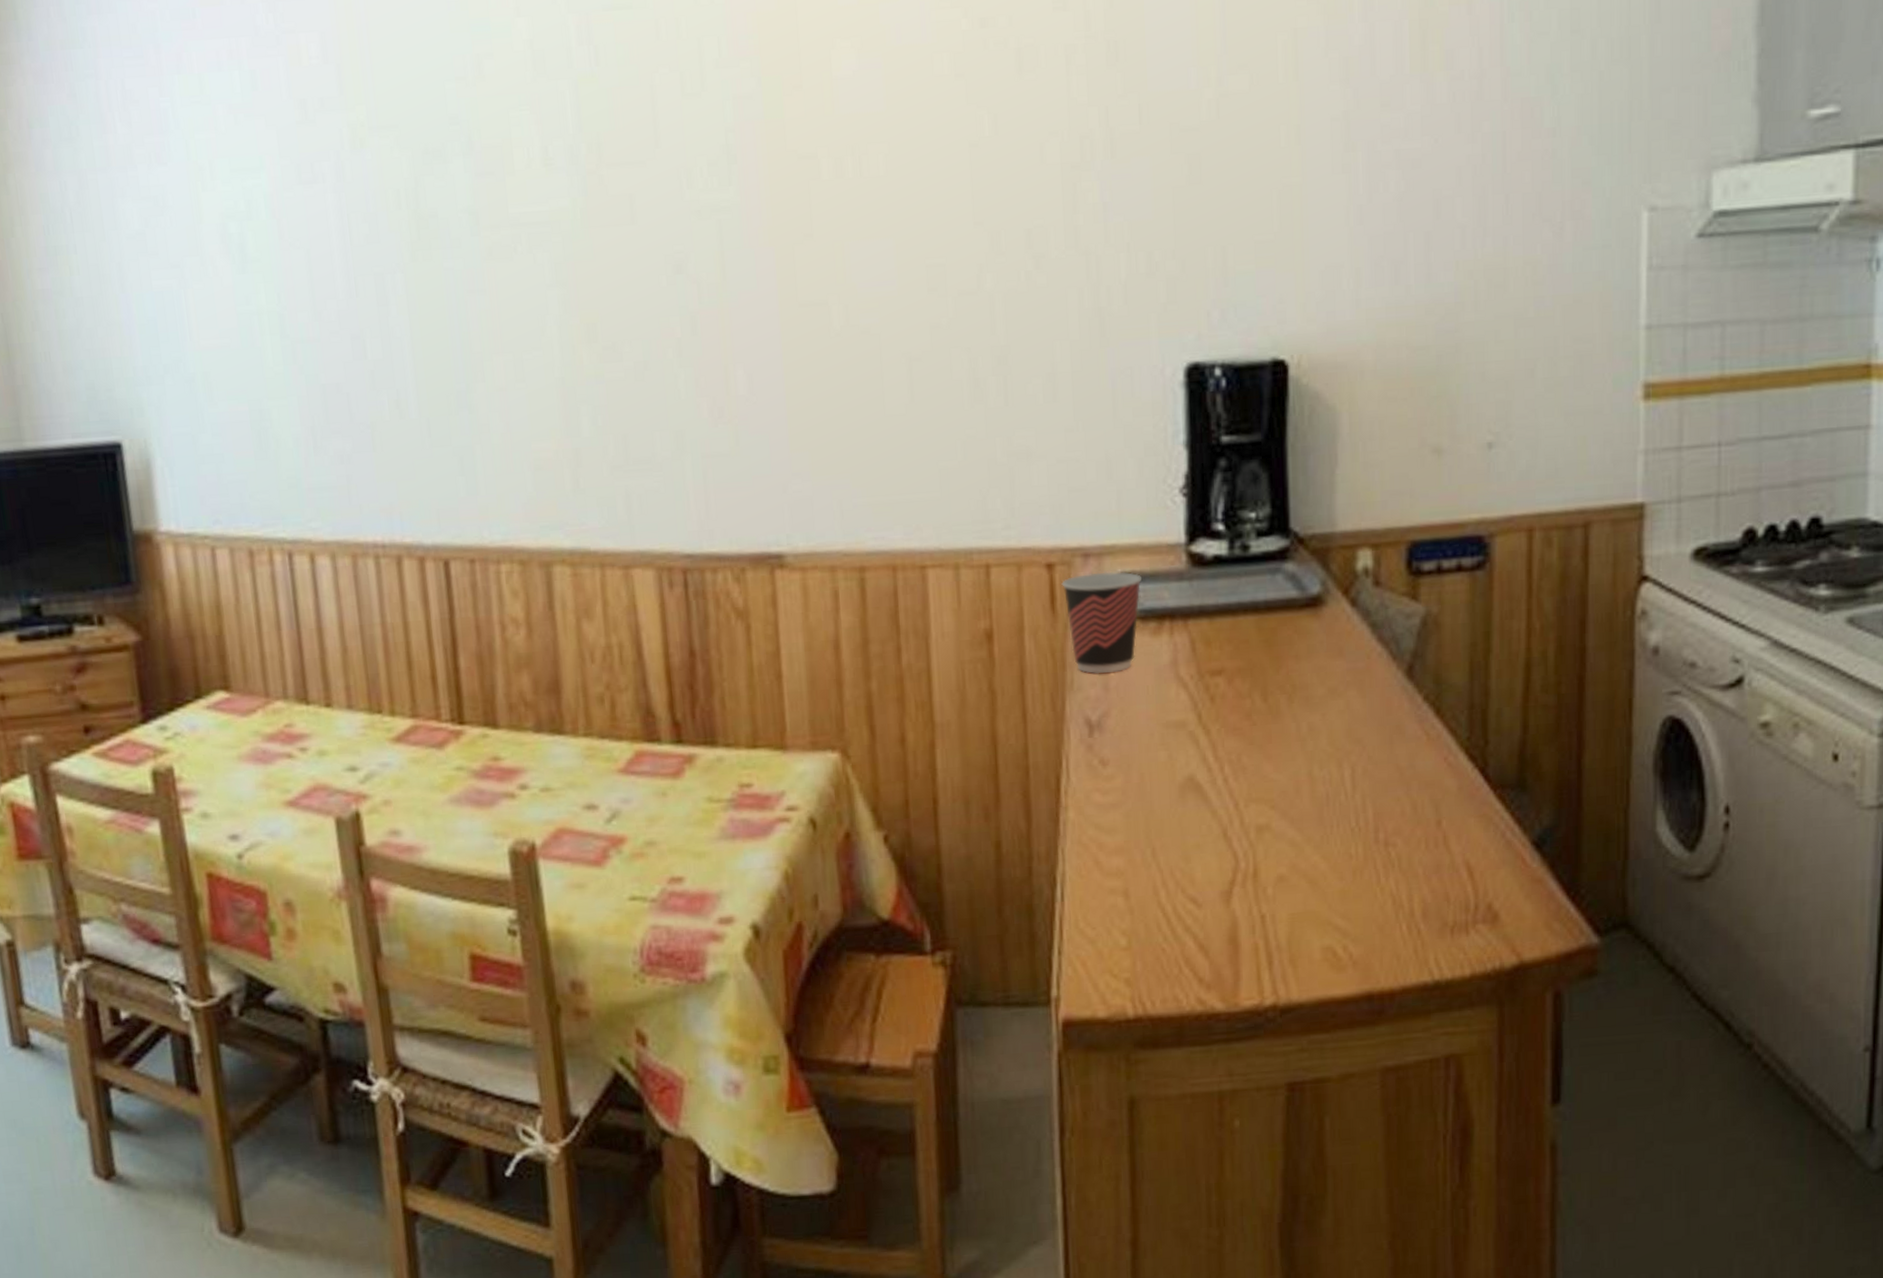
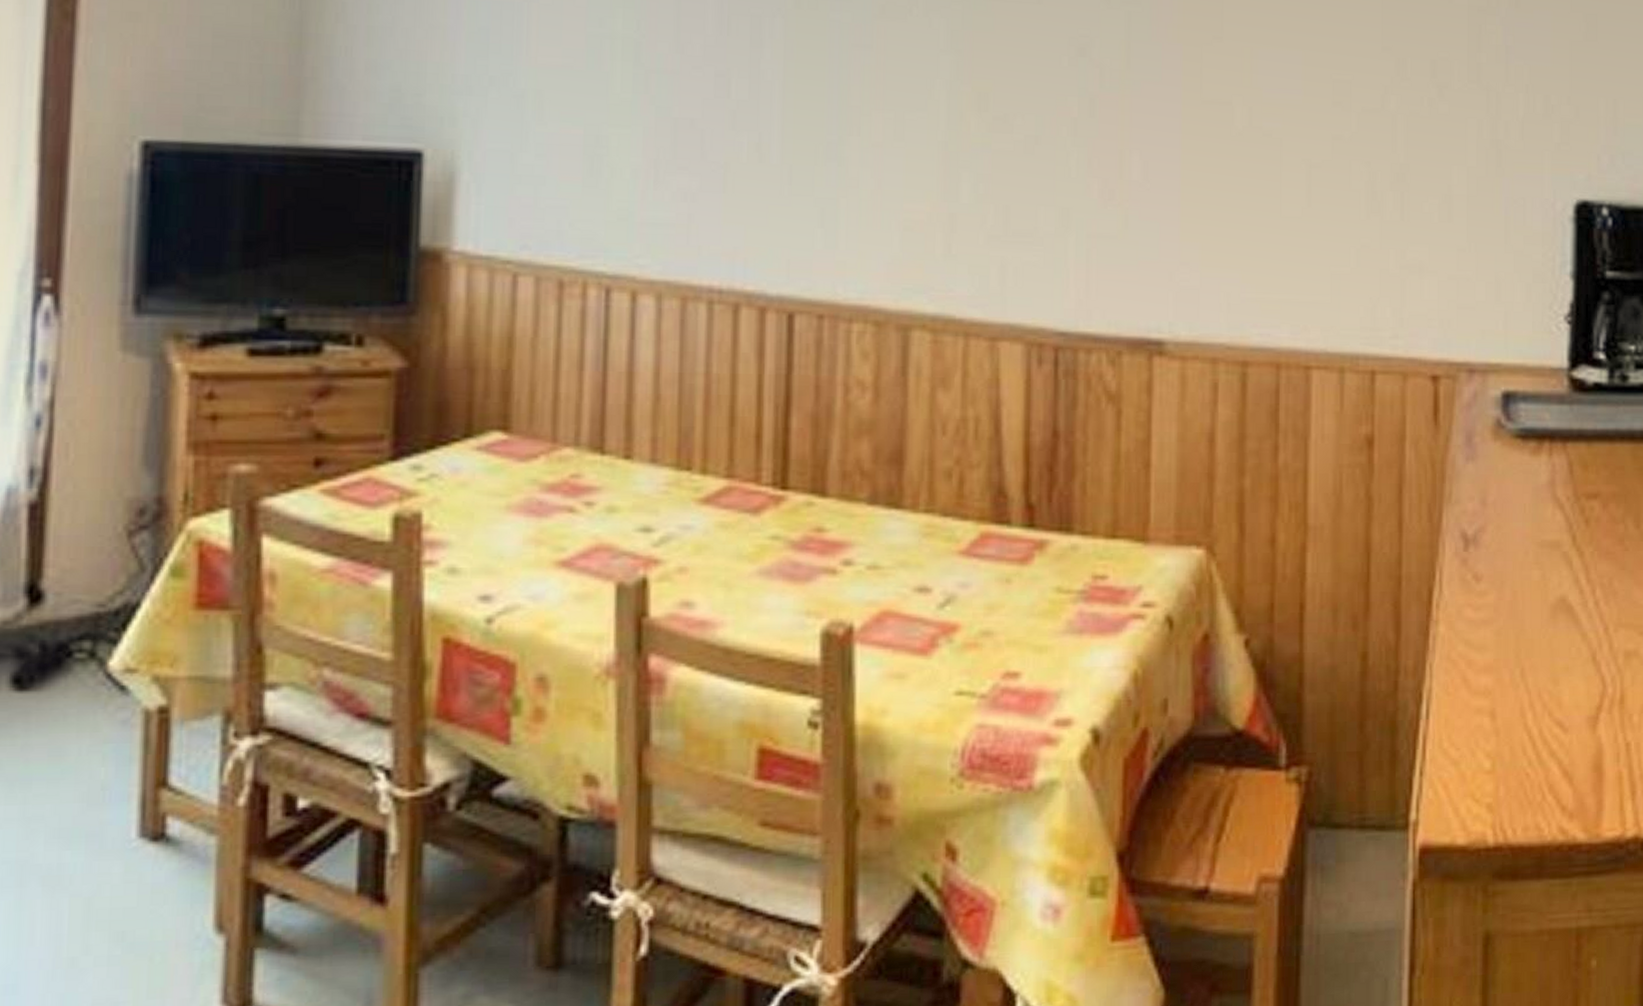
cup: present [1061,571,1143,674] -> none [1445,388,1525,489]

